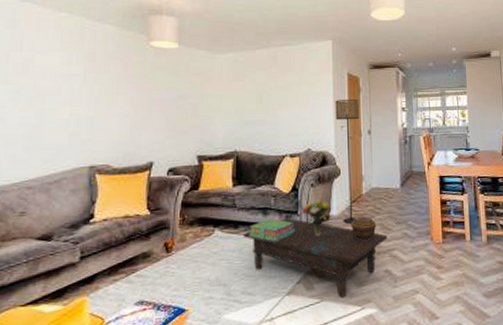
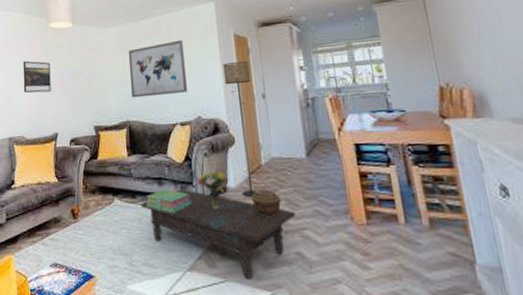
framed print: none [112,80,149,117] -> present [23,60,51,93]
wall art: none [240,73,300,128] -> present [128,39,188,98]

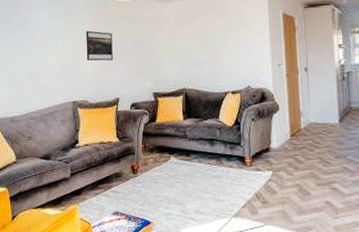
wall art: present [128,39,188,98] -> none [186,16,240,68]
coffee table: present [141,188,296,279] -> none [194,148,327,223]
stack of books: present [146,189,193,213] -> none [199,148,240,169]
bouquet: present [197,171,229,210] -> none [245,134,272,166]
floor lamp: present [223,61,257,197] -> none [272,38,296,156]
decorative container: present [251,188,282,216] -> none [290,149,316,172]

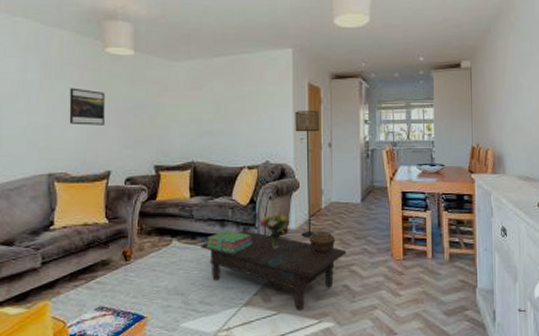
coffee table: none [194,148,327,223] -> present [201,230,347,310]
stack of books: none [199,148,240,169] -> present [206,230,254,254]
bouquet: none [245,134,272,166] -> present [260,213,290,249]
floor lamp: none [272,38,296,156] -> present [295,111,320,237]
decorative container: none [290,149,316,172] -> present [309,230,336,254]

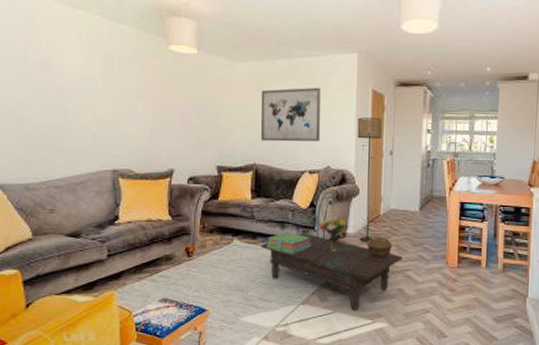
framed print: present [69,88,105,125] -> none [133,85,168,124]
wall art: none [198,83,259,138] -> present [260,87,321,142]

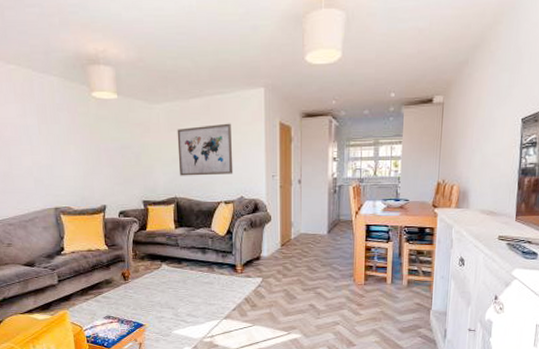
coffee table: present [261,232,403,310] -> none [186,256,313,323]
stack of books: present [266,232,312,254] -> none [190,257,231,276]
bouquet: present [320,218,349,252] -> none [237,243,263,273]
floor lamp: present [357,117,383,242] -> none [267,149,291,264]
decorative container: present [367,236,393,259] -> none [280,258,304,278]

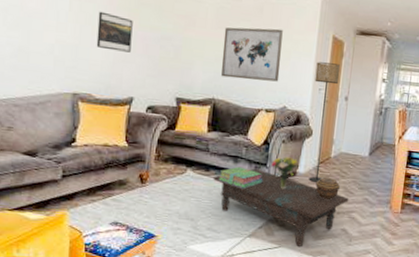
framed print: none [64,131,97,165] -> present [96,11,133,53]
coffee table: none [186,256,313,323] -> present [213,168,349,246]
stack of books: none [190,257,231,276] -> present [218,166,263,189]
bouquet: none [237,243,263,273] -> present [271,156,300,190]
floor lamp: none [267,149,291,264] -> present [309,62,341,182]
decorative container: none [280,258,304,278] -> present [315,177,341,200]

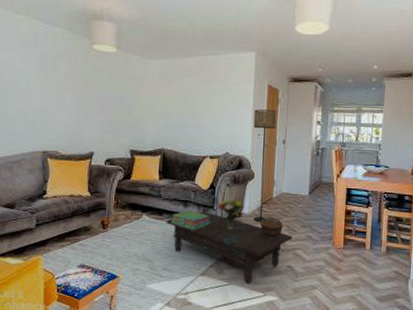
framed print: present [96,11,133,53] -> none [61,78,91,113]
wall art: present [221,27,283,82] -> none [168,82,222,130]

